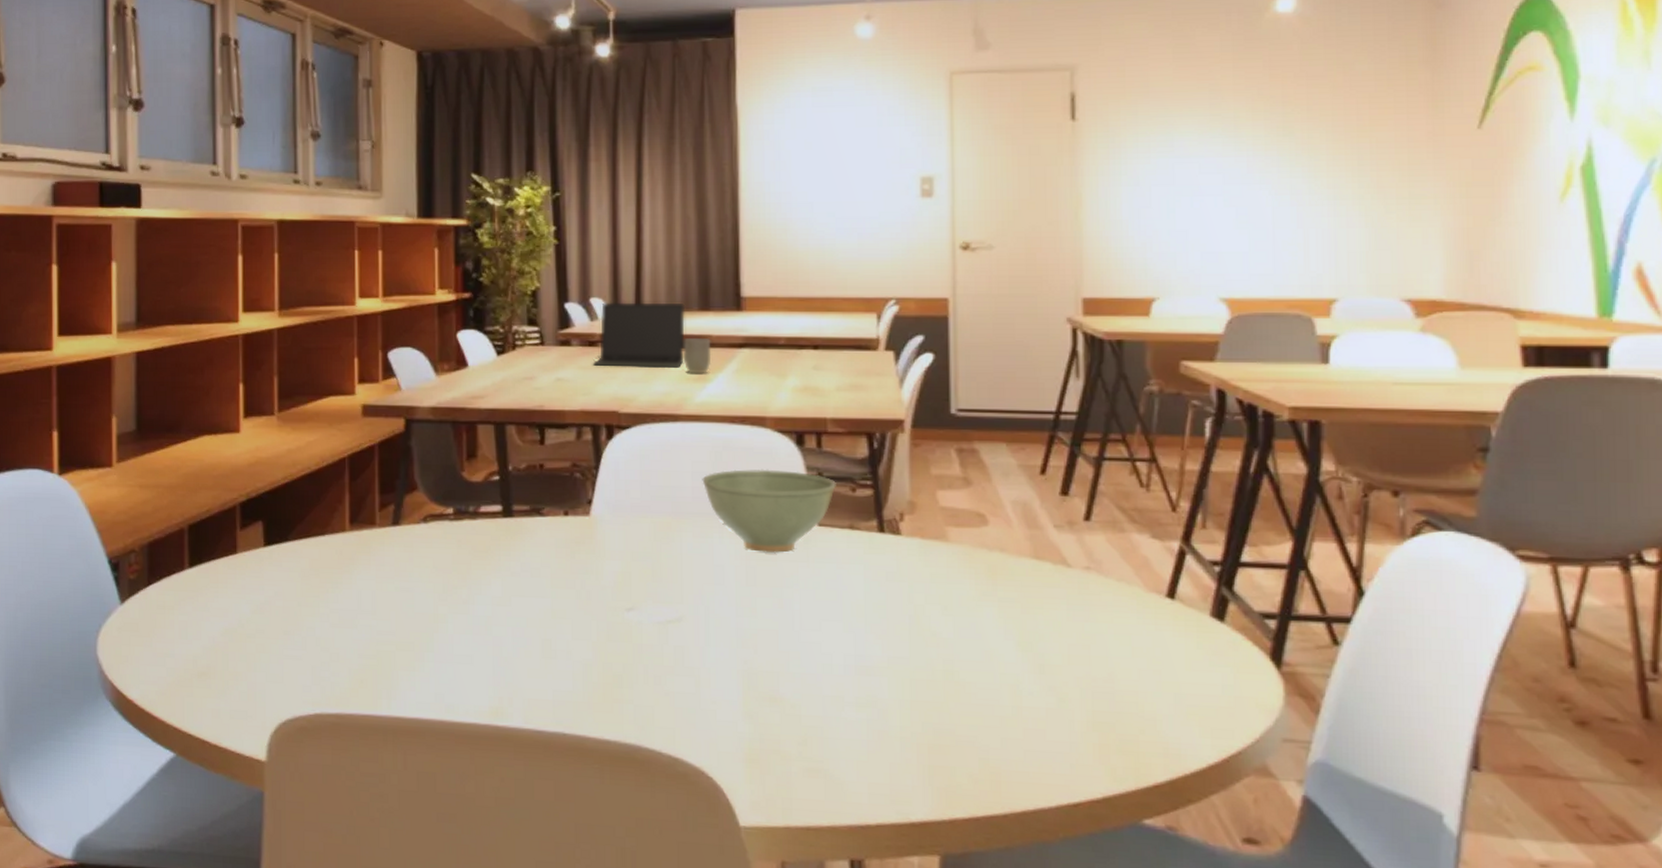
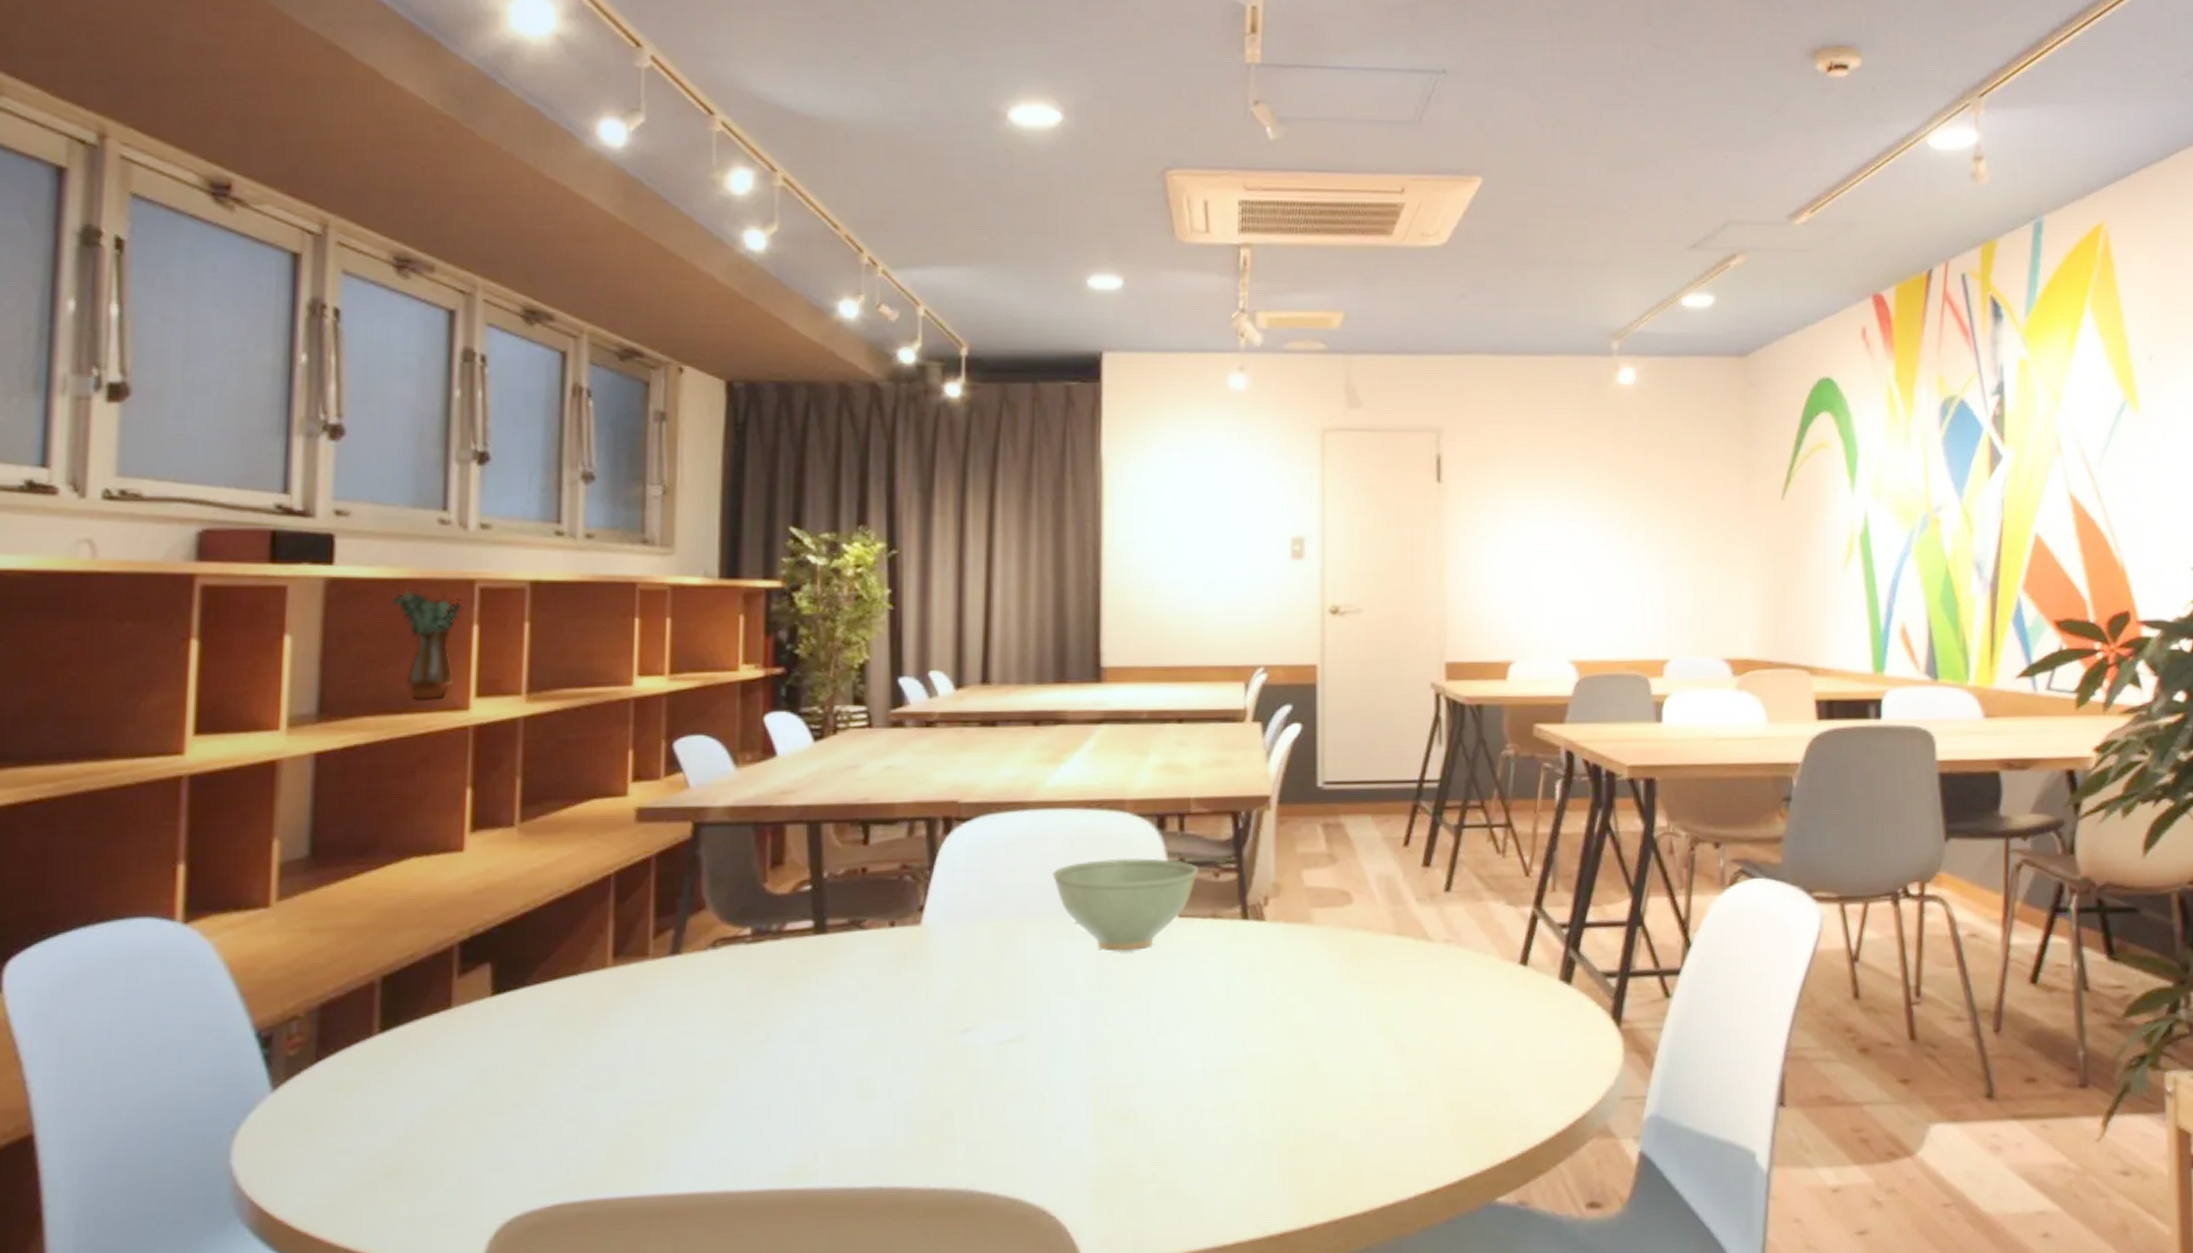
vase: none [182,224,231,314] -> present [393,586,463,700]
laptop: present [593,302,686,368] -> none [931,675,1039,751]
cup: present [684,338,712,373] -> none [1036,714,1067,754]

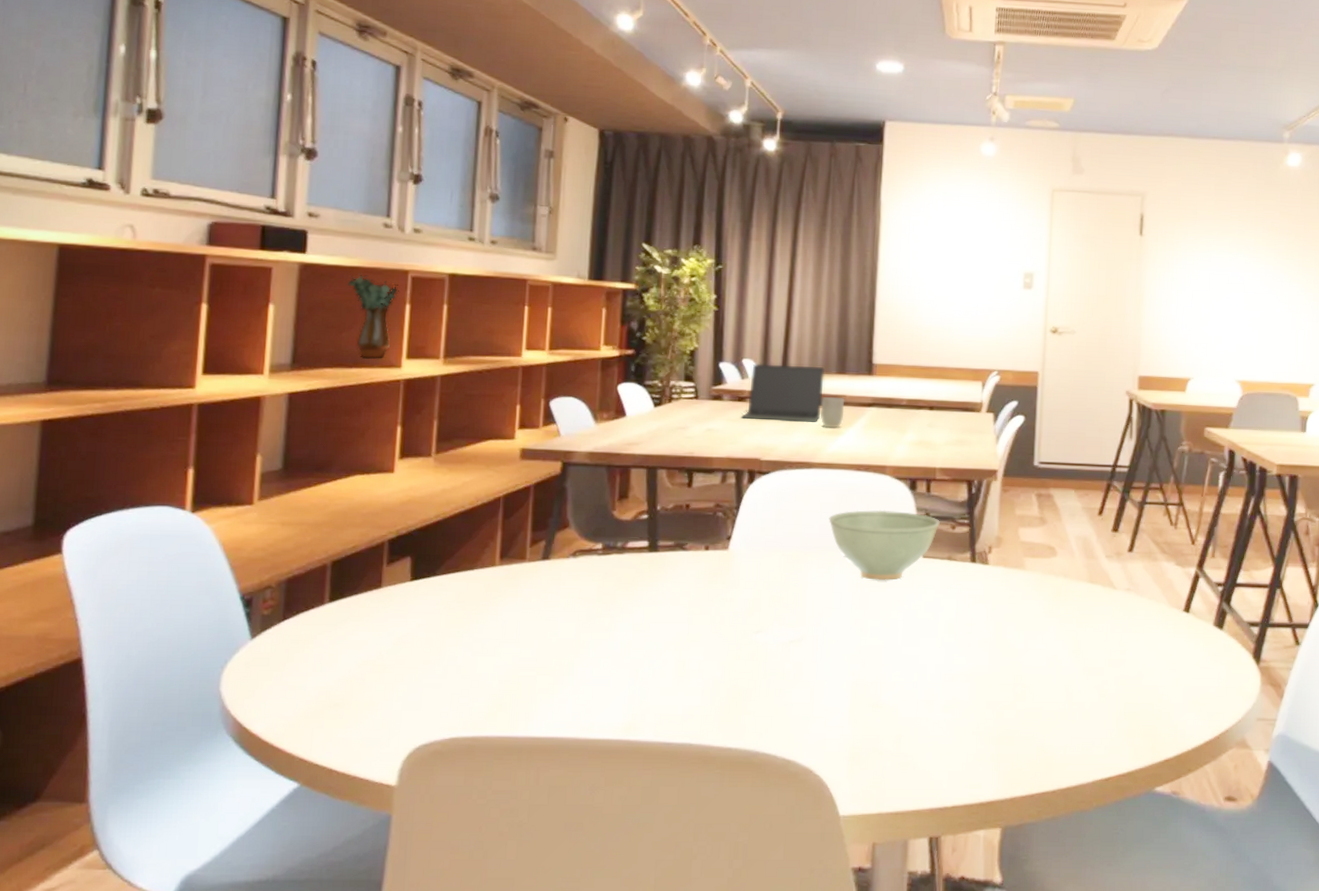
laptop: none [931,675,1039,751] -> present [741,363,826,422]
cup: none [1036,714,1067,754] -> present [821,397,845,428]

